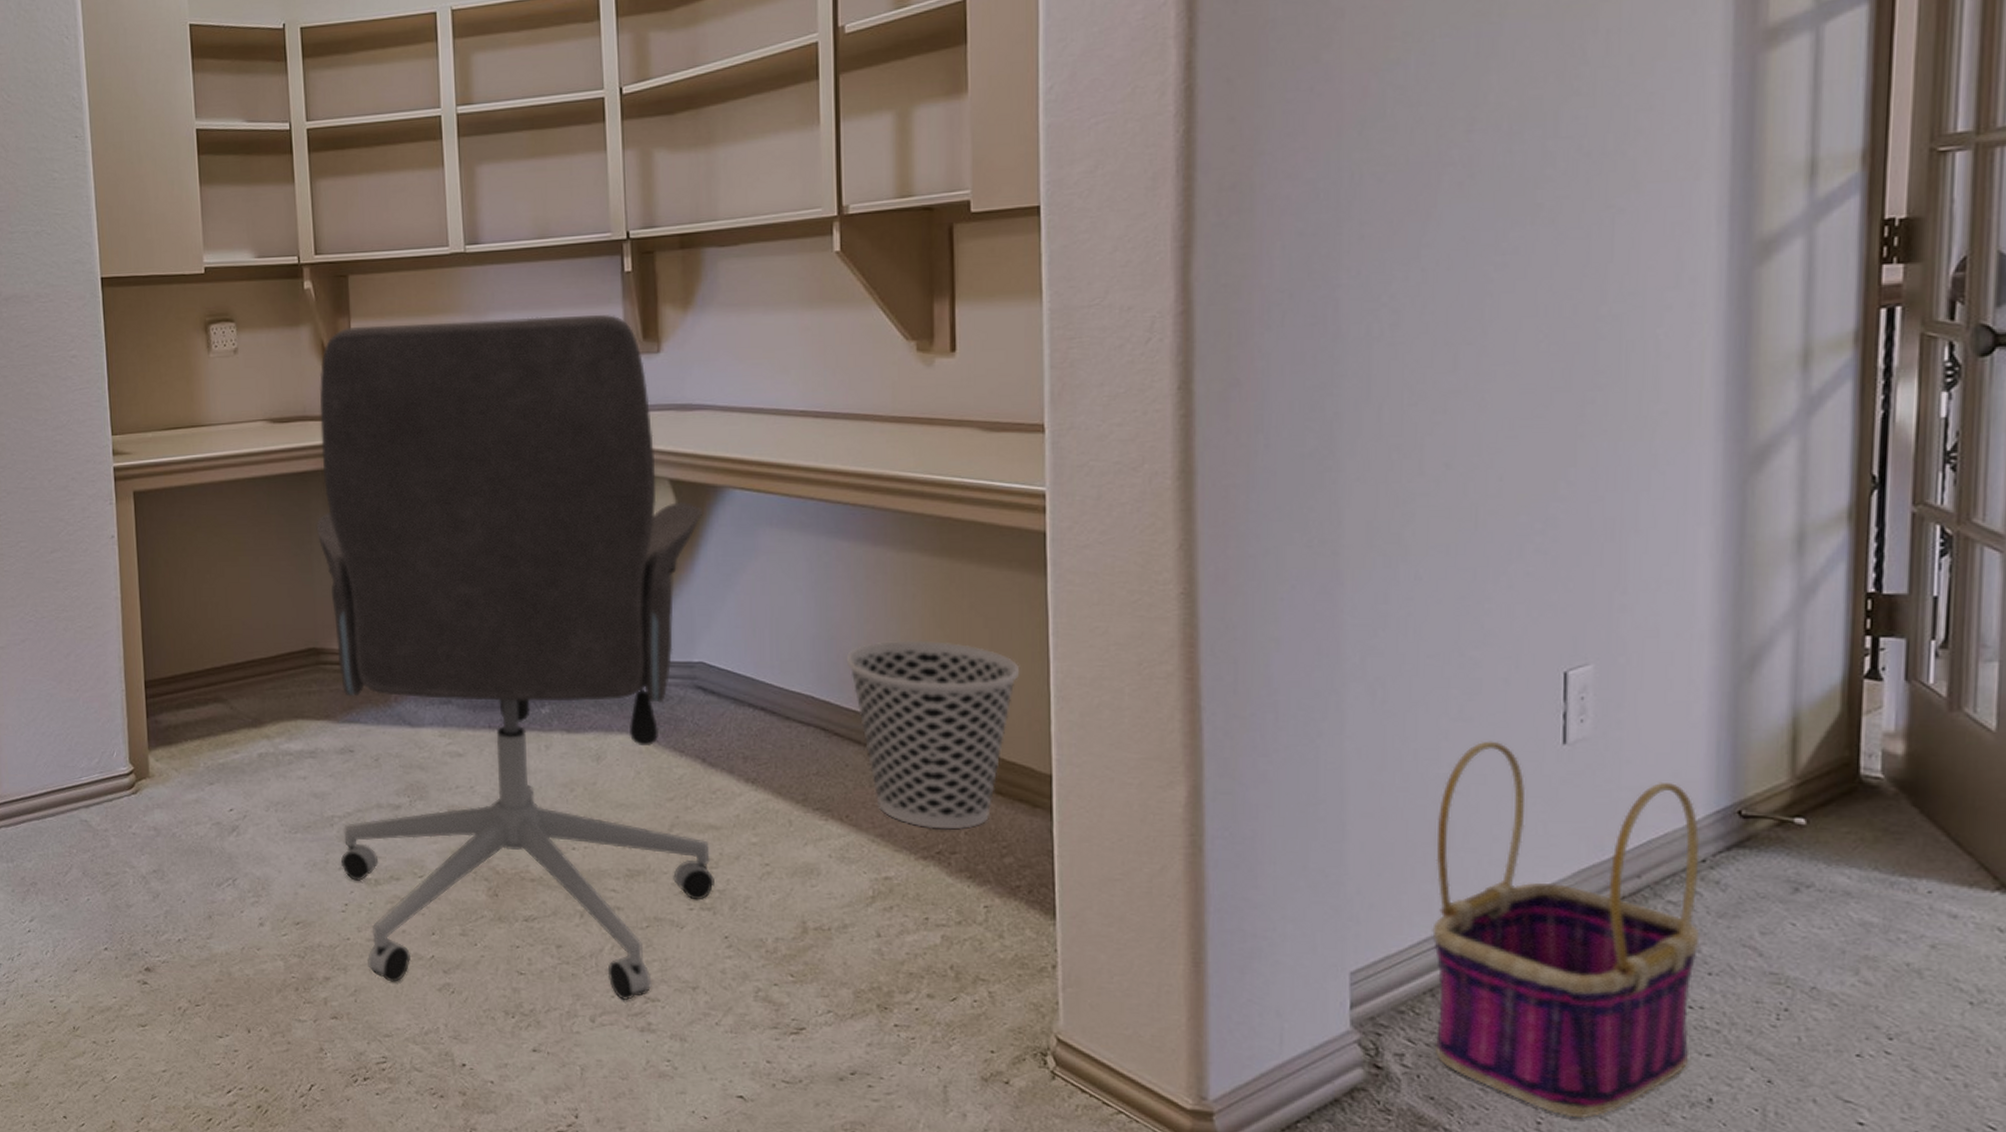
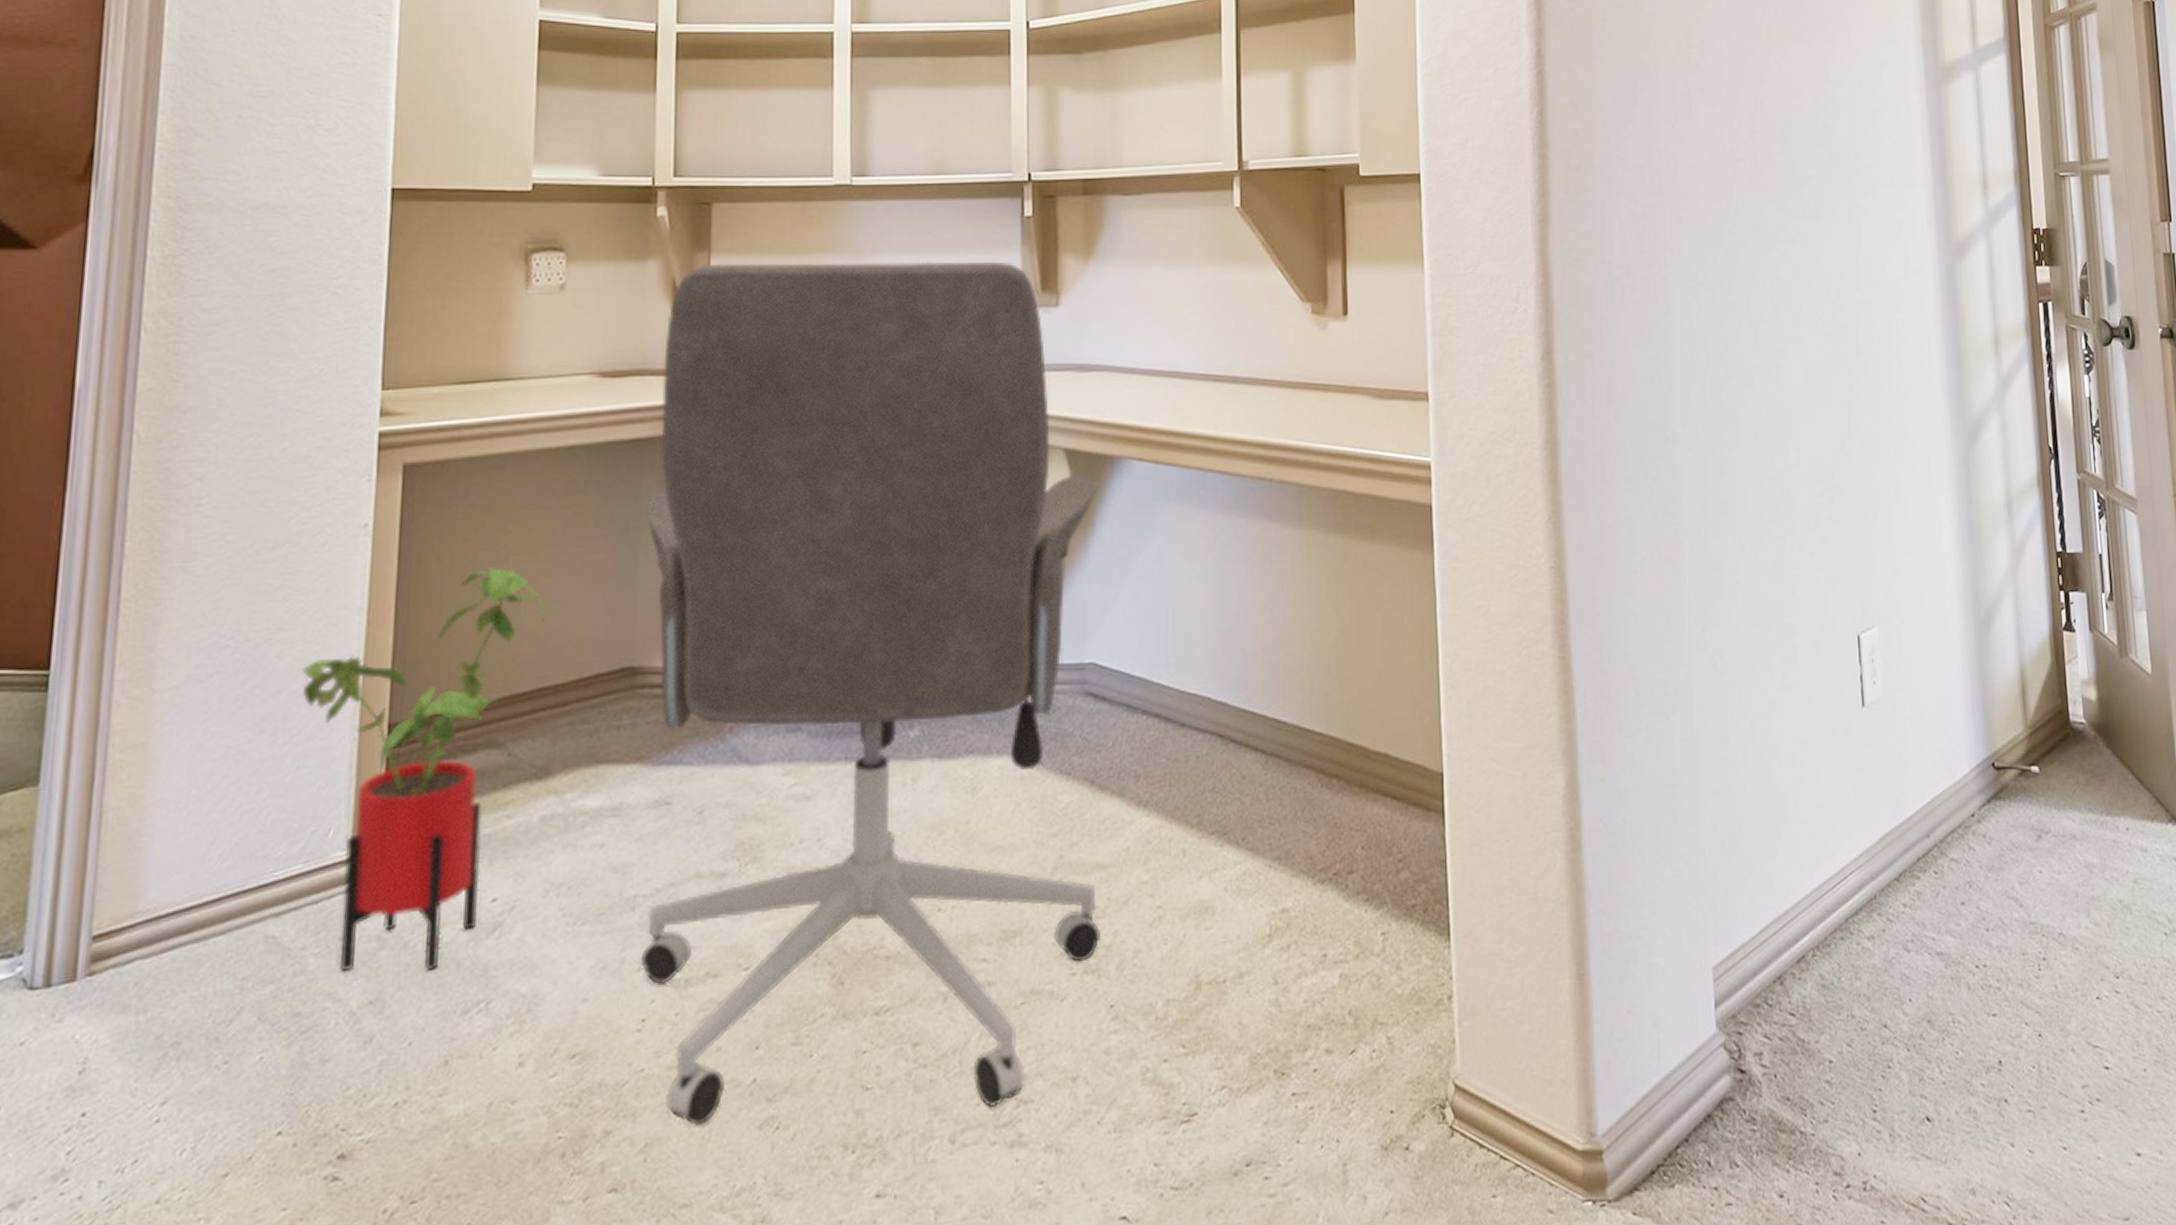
house plant: none [81,570,248,854] -> present [301,567,546,971]
wastebasket: present [846,640,1020,830] -> none [1243,627,1412,846]
basket: present [1432,741,1700,1118] -> none [1773,707,1981,1101]

